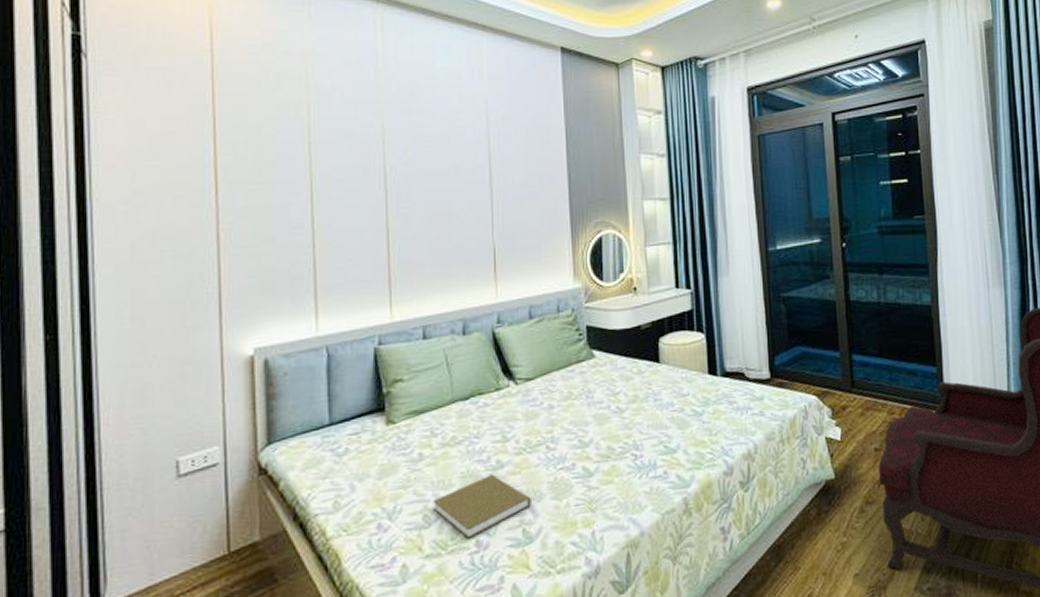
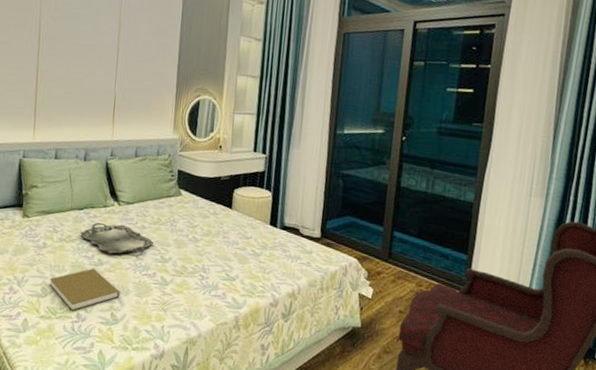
serving tray: none [468,409,567,451] -> present [80,222,154,254]

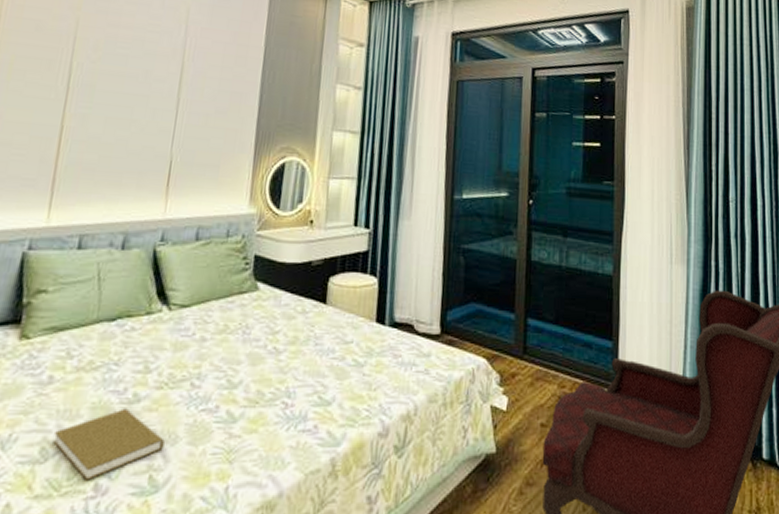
serving tray: present [80,222,154,254] -> none [108,337,217,384]

